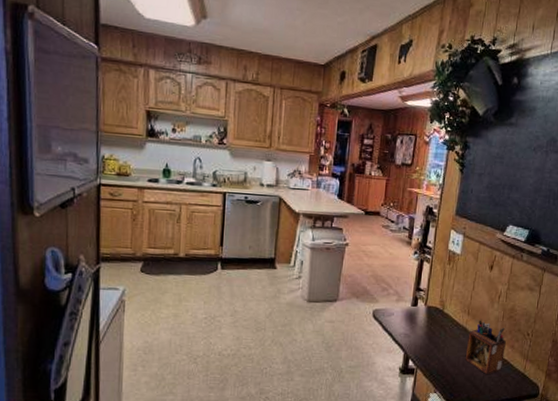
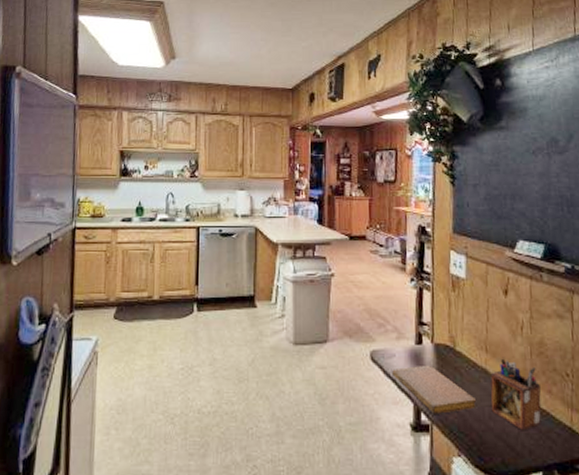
notebook: none [389,323,455,361] -> present [392,366,477,414]

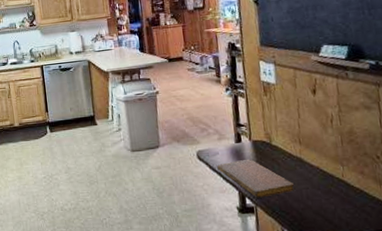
desk organizer: present [490,357,542,431] -> none [305,146,356,207]

